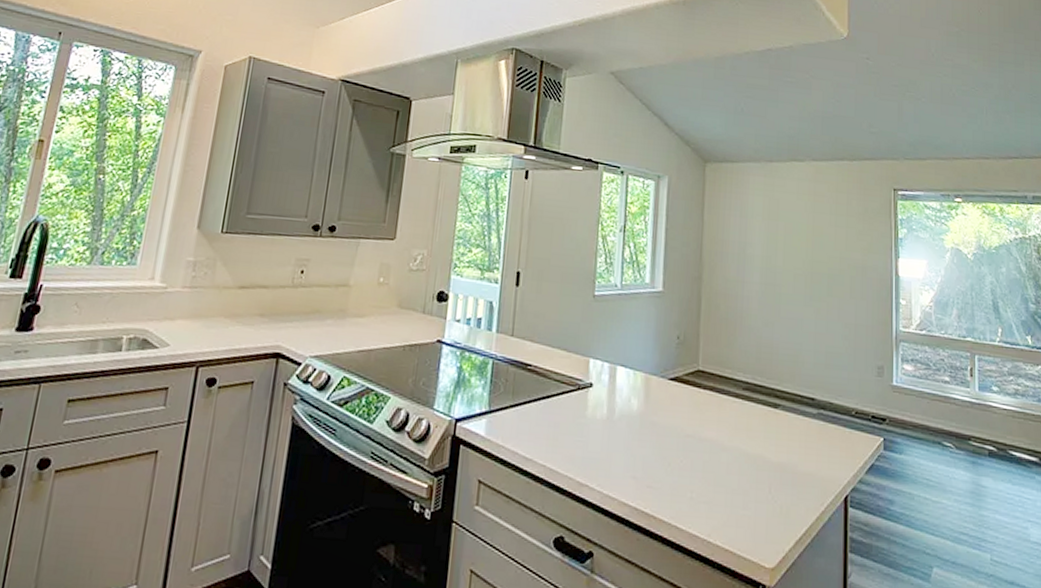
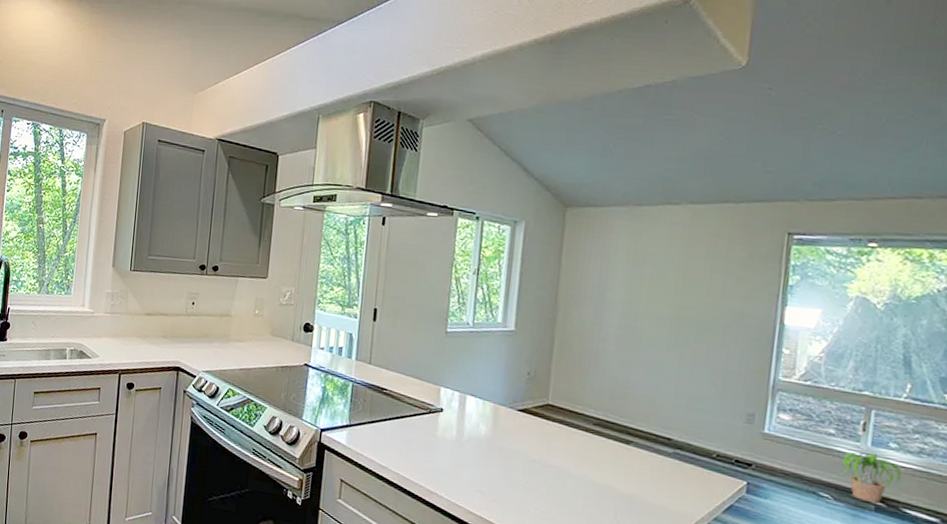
potted plant: none [957,397,1011,448] -> present [839,451,908,503]

